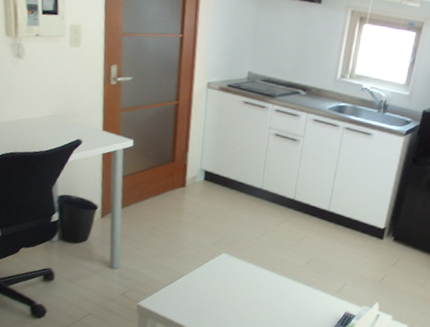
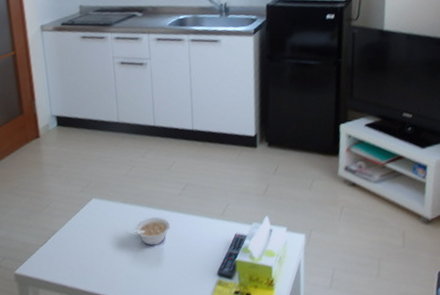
legume: none [251,281,288,307] -> present [130,217,170,246]

